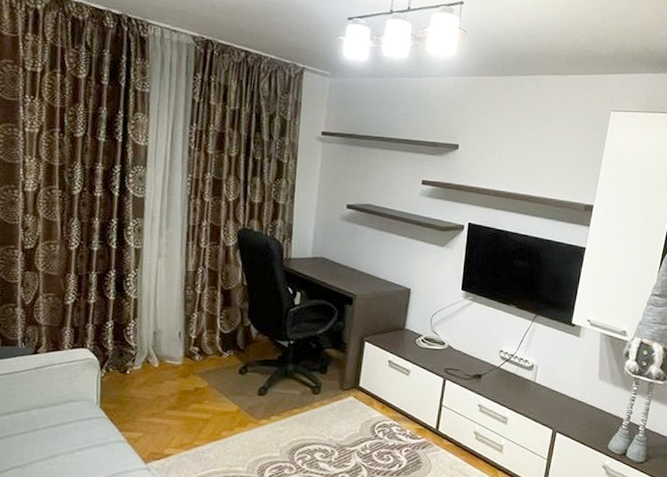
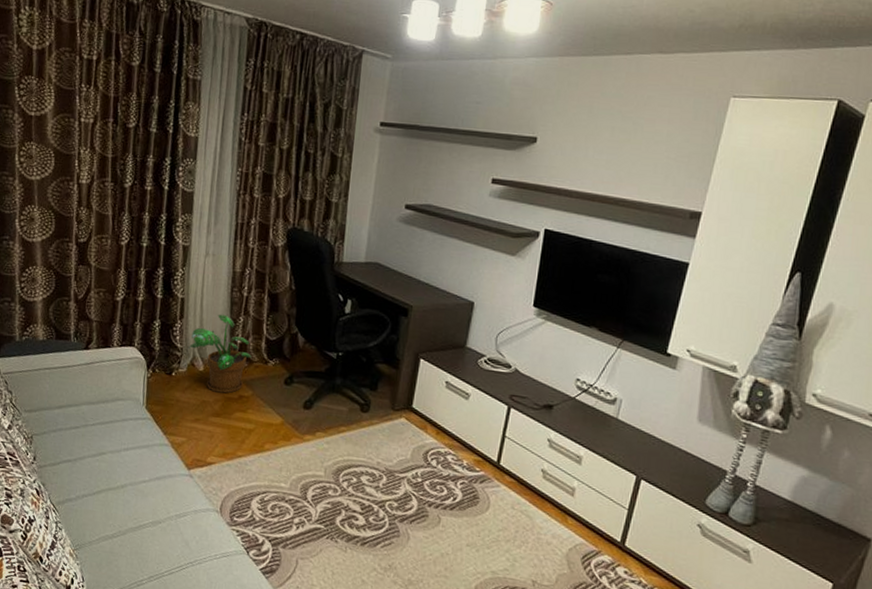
potted plant: none [142,311,207,387] -> present [188,314,252,394]

